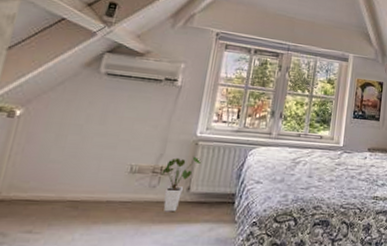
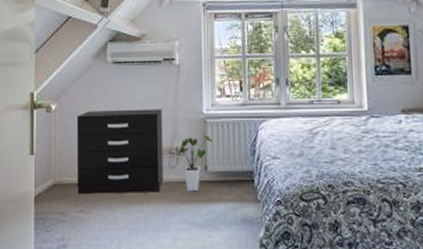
dresser: none [28,121,154,213] -> present [76,109,163,195]

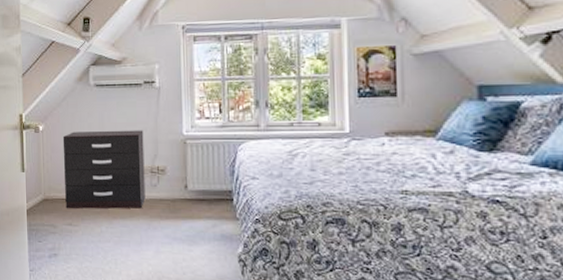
house plant: present [178,134,213,192] -> none [159,155,193,209]

